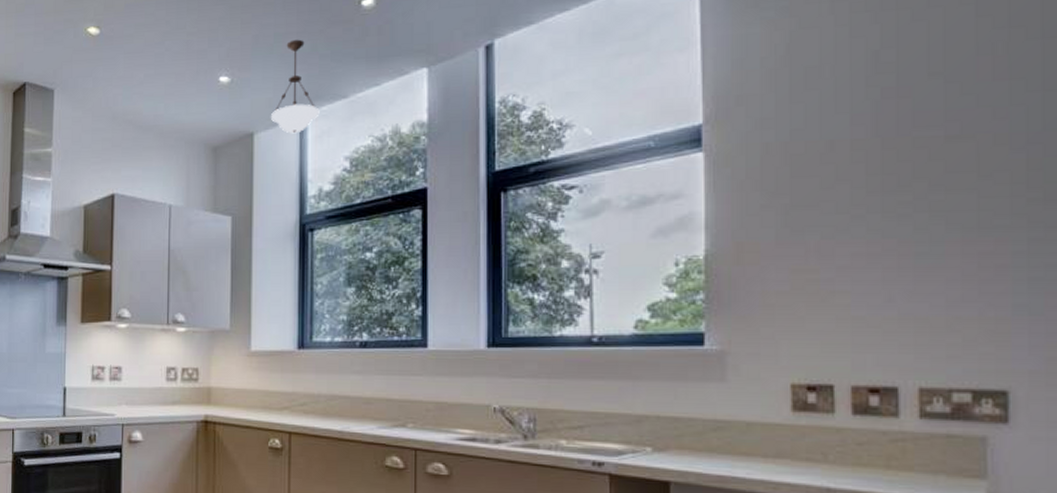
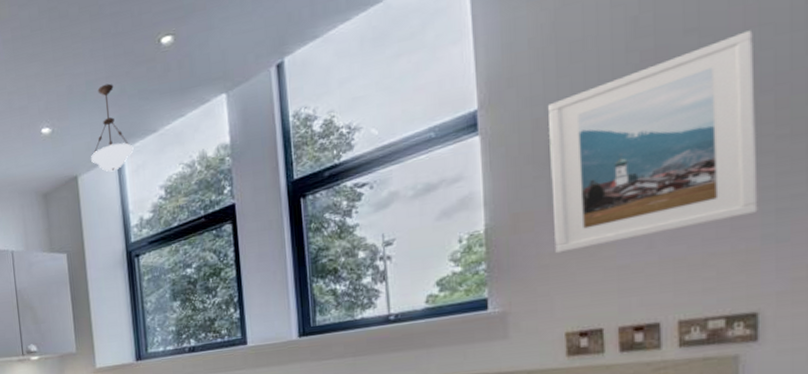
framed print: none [780,83,1008,294] -> present [548,30,758,254]

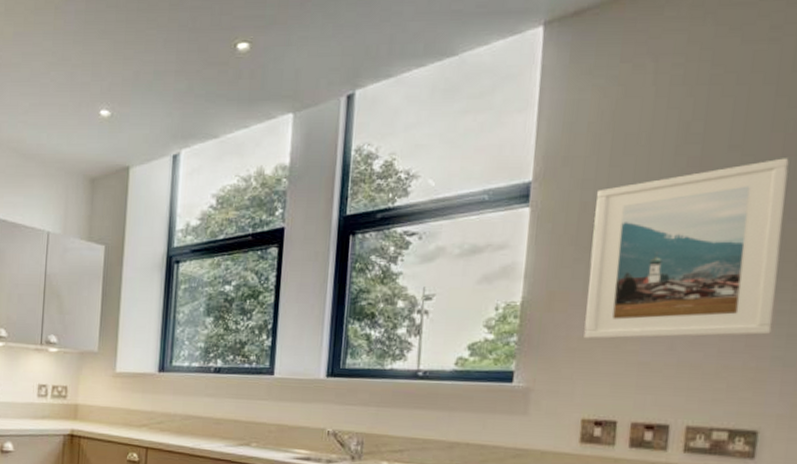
pendant light: present [91,83,134,172] -> none [146,78,192,170]

